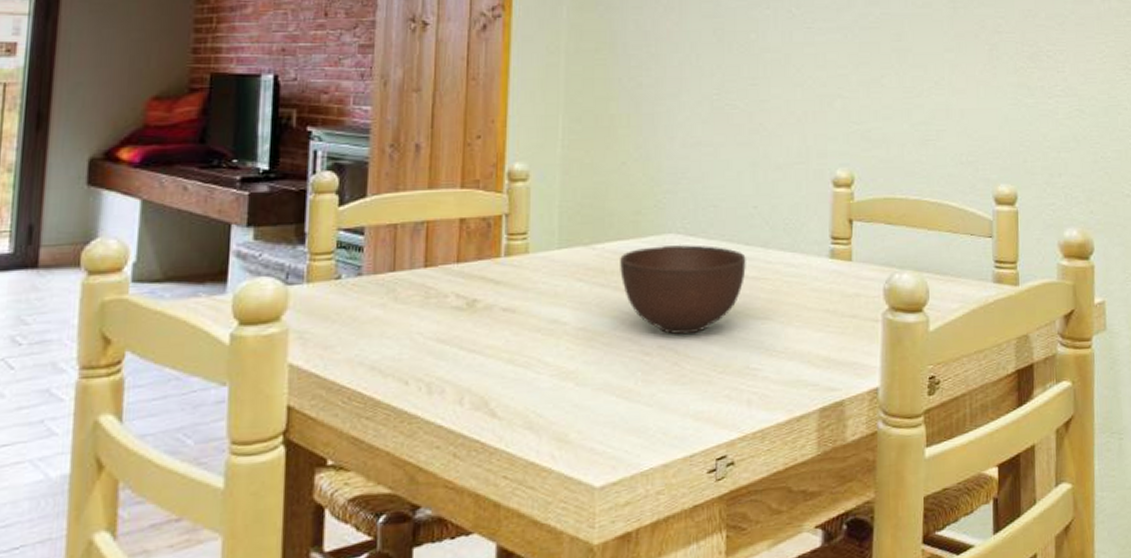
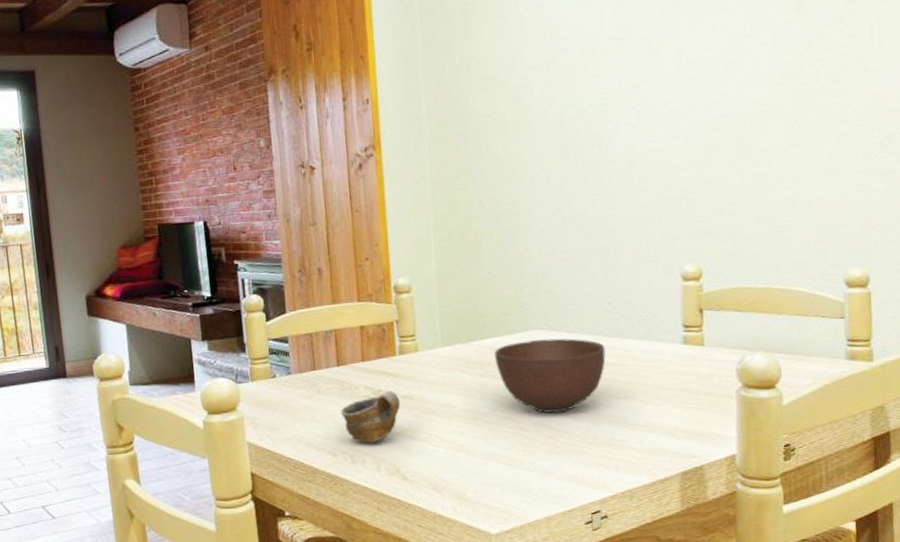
cup: none [420,300,499,369] -> present [340,390,401,444]

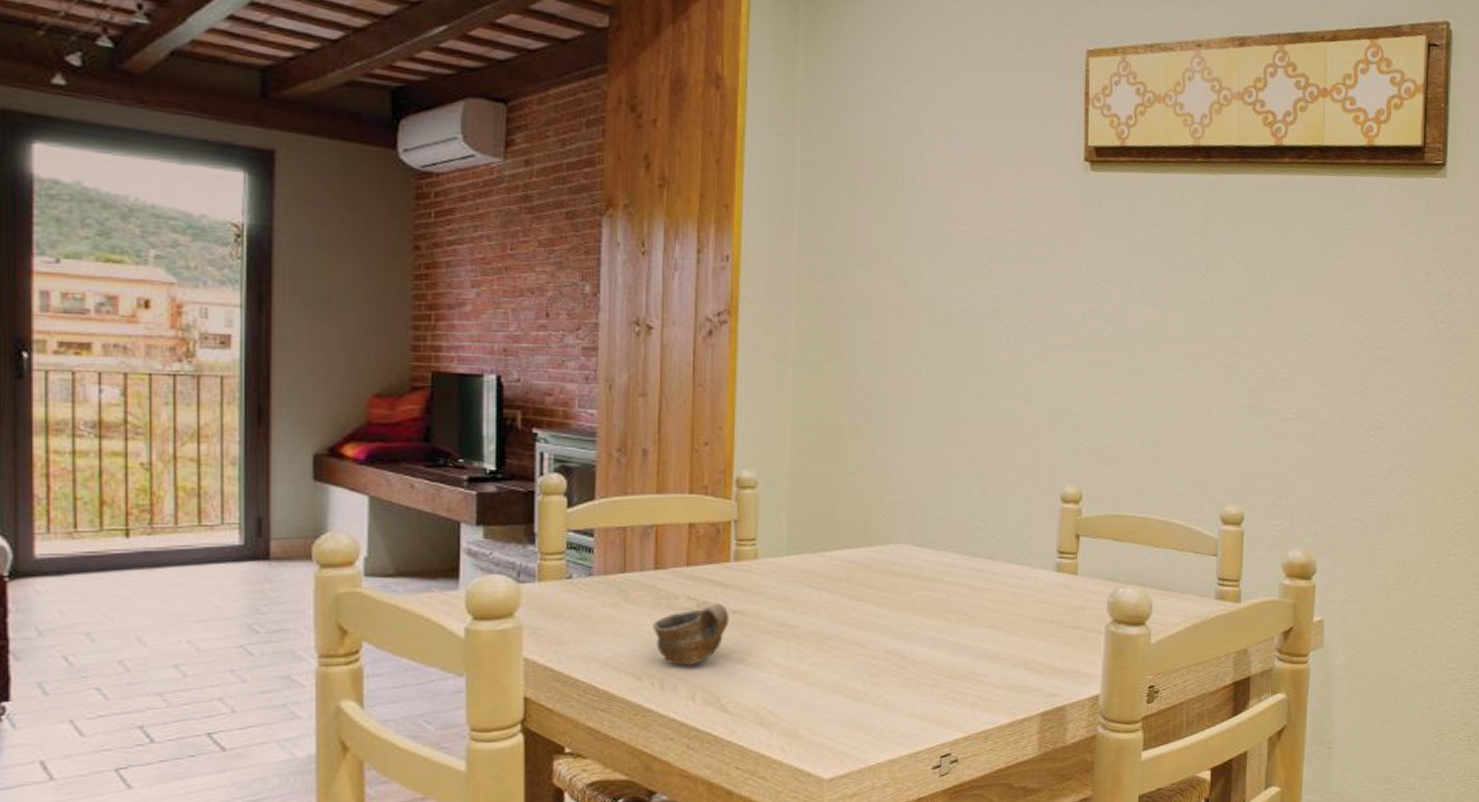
bowl: present [494,338,606,413] -> none [848,555,973,641]

